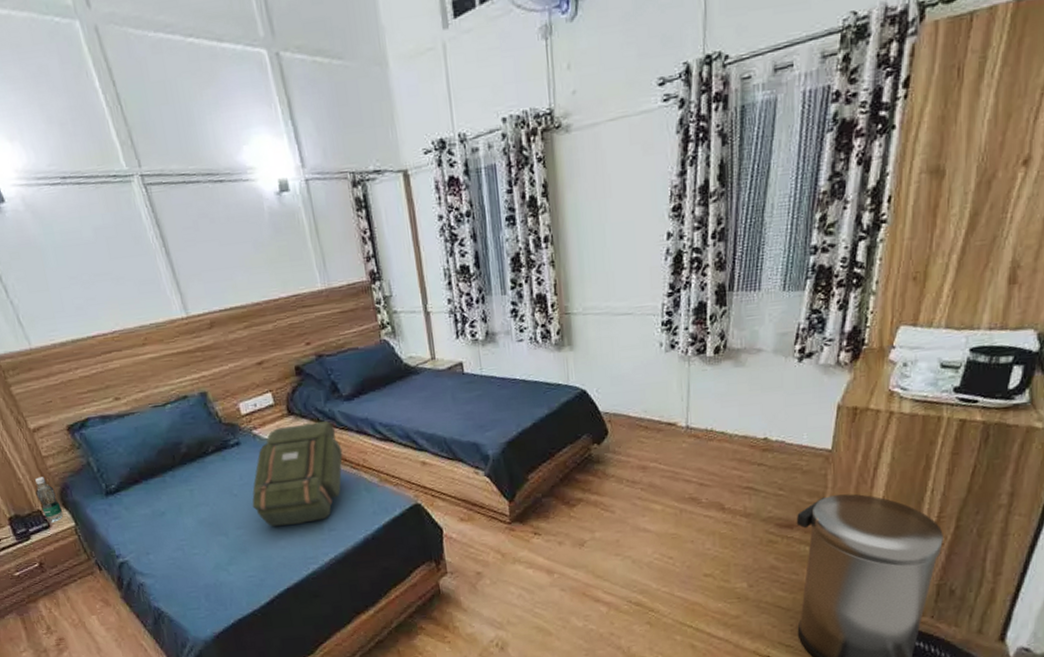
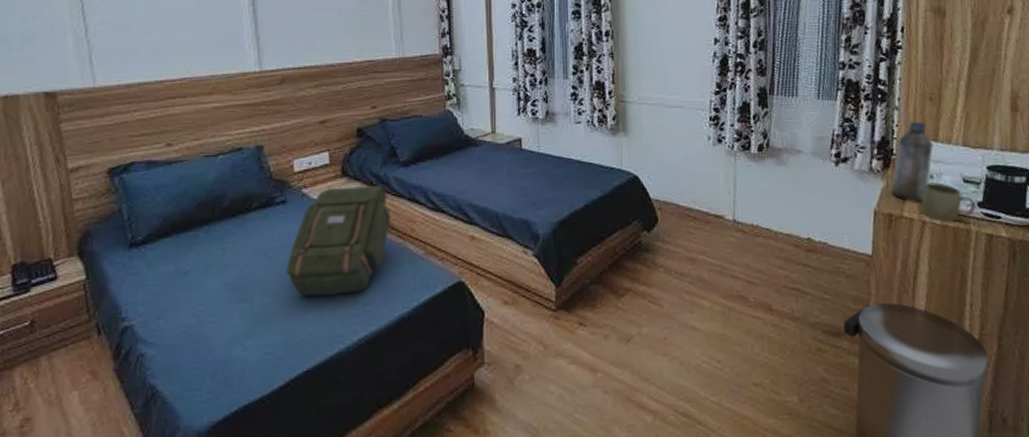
bottle: present [35,477,64,523] -> none [52,221,77,274]
water bottle: none [860,305,911,393] -> present [892,121,934,202]
mug: none [889,370,951,412] -> present [920,182,976,224]

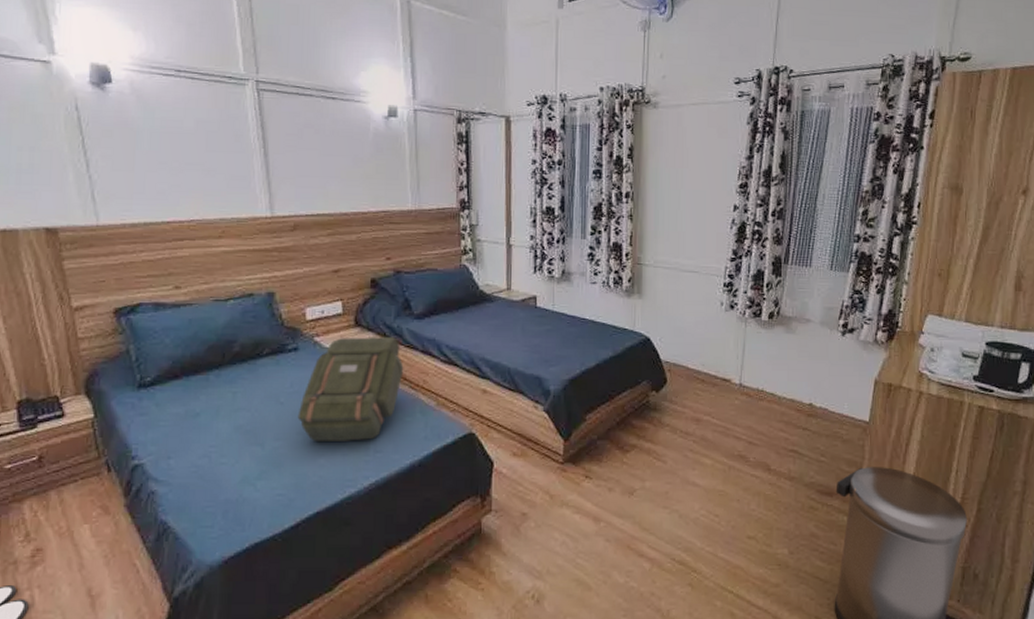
water bottle: present [892,121,934,202] -> none [894,296,937,374]
mug: present [920,182,976,224] -> none [919,355,971,395]

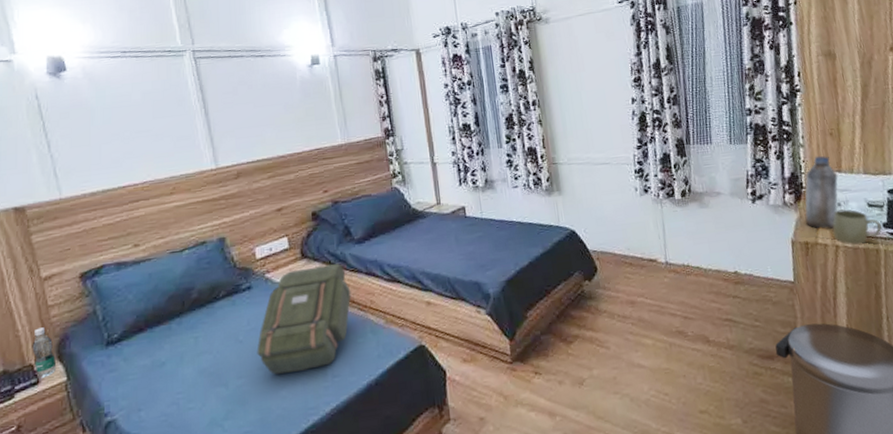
bottle: none [58,360,84,411] -> present [32,327,57,378]
water bottle: none [894,296,937,374] -> present [805,155,838,230]
mug: none [919,355,971,395] -> present [832,209,882,246]

